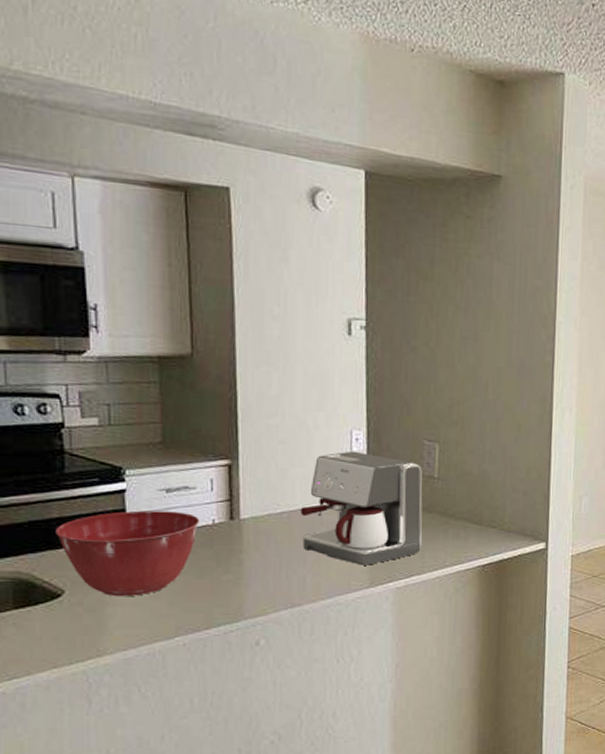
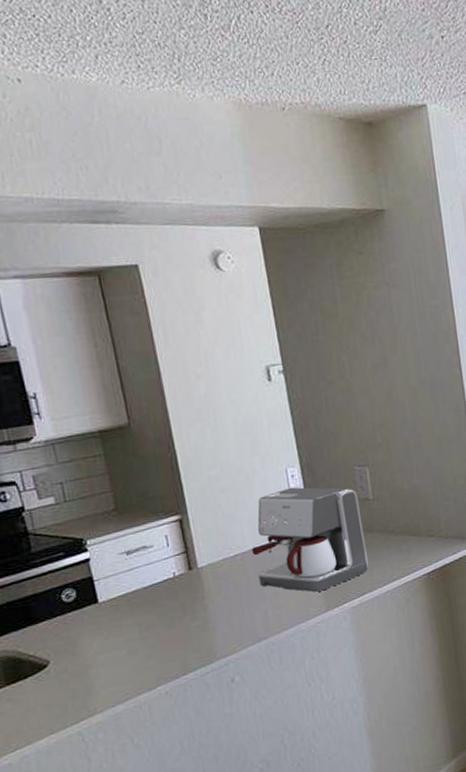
mixing bowl: present [55,510,200,596] -> none [32,570,162,659]

